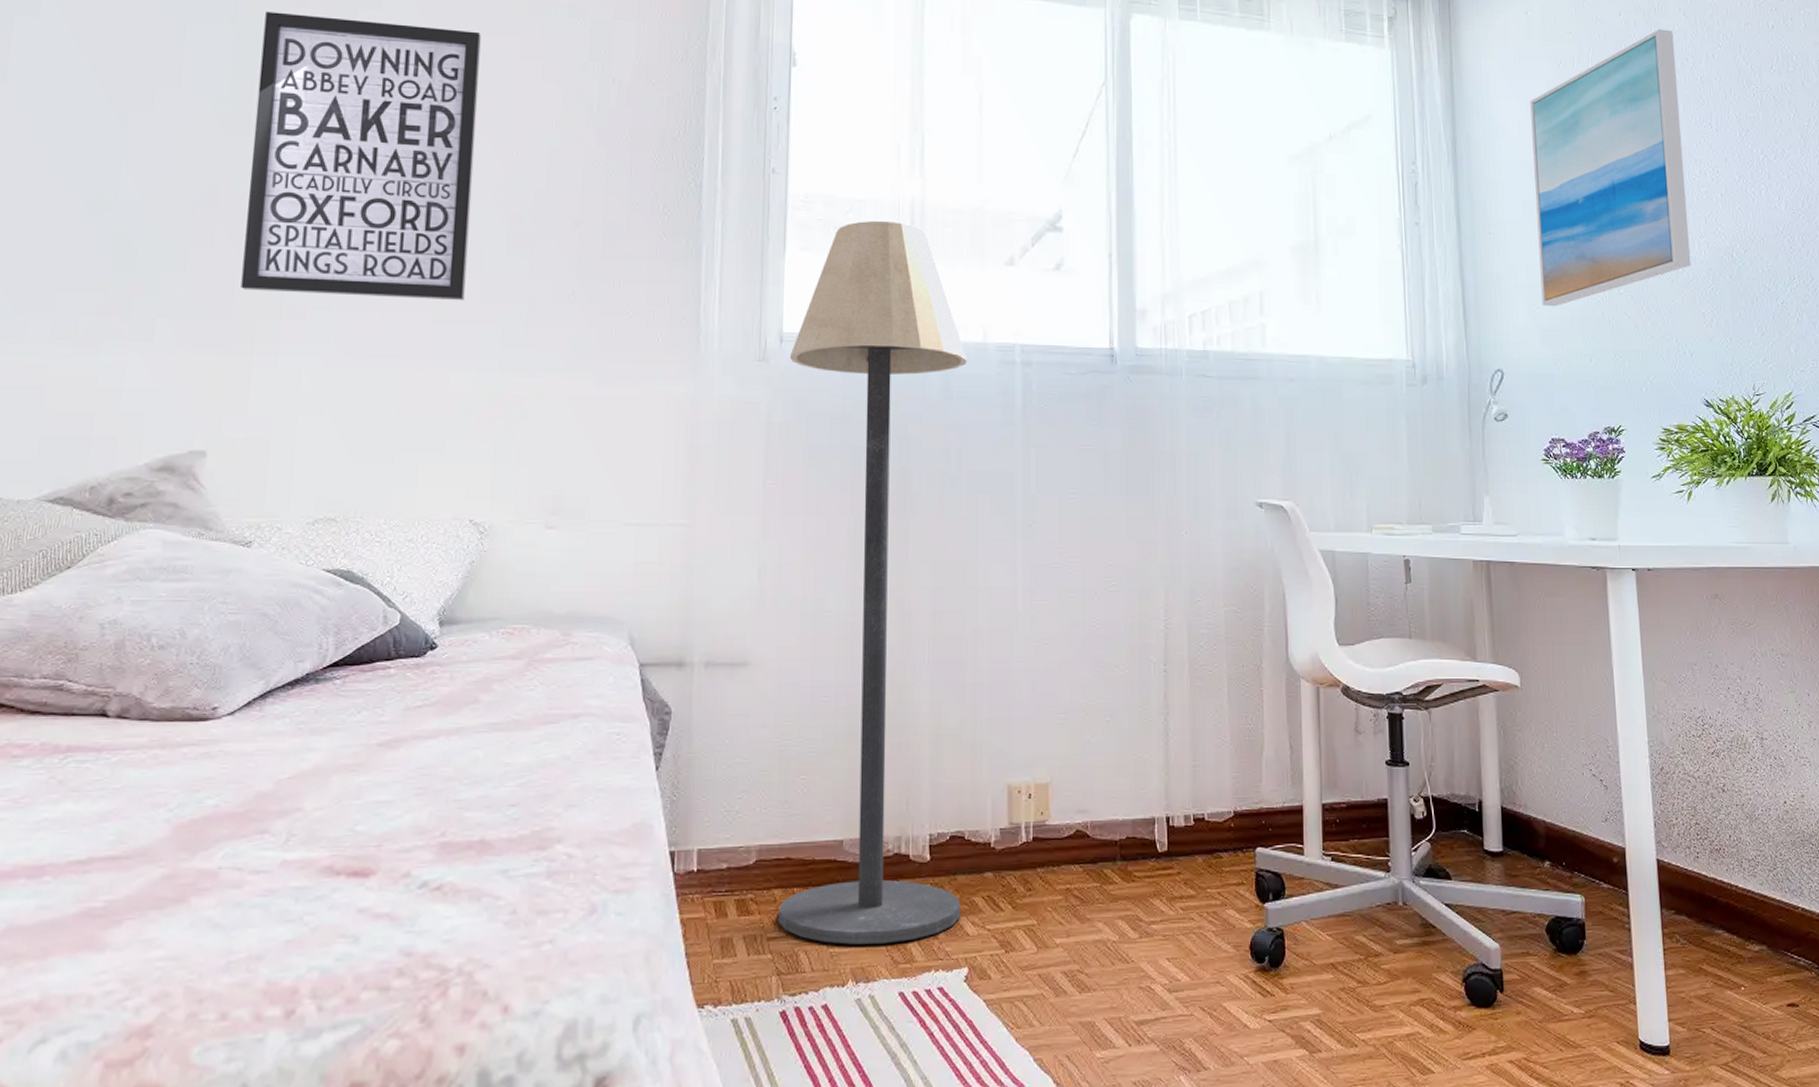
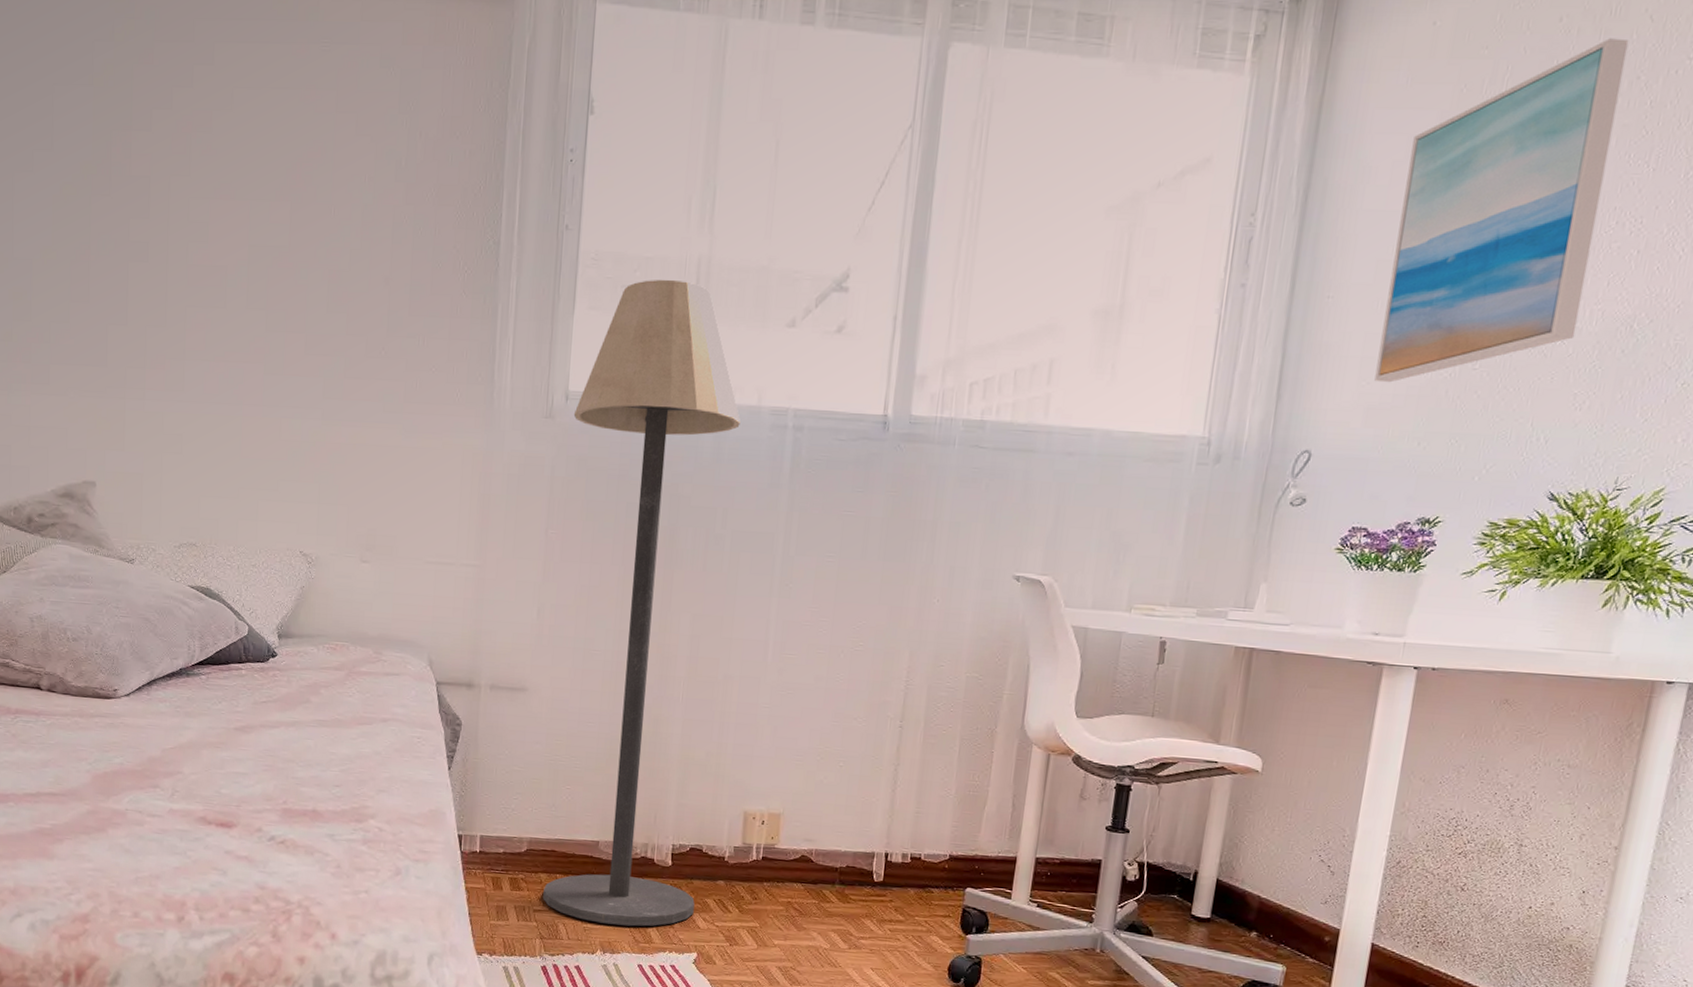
wall art: present [241,11,481,301] -> none [113,71,302,355]

